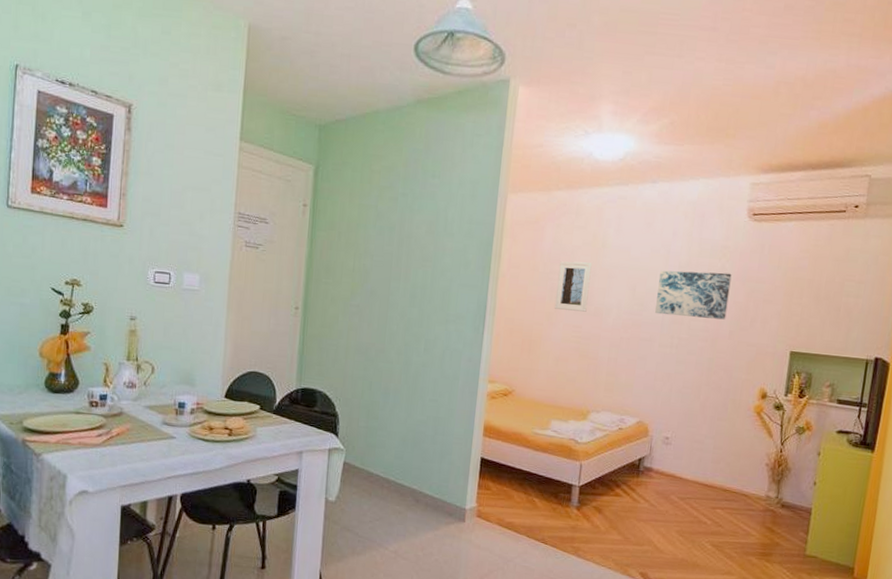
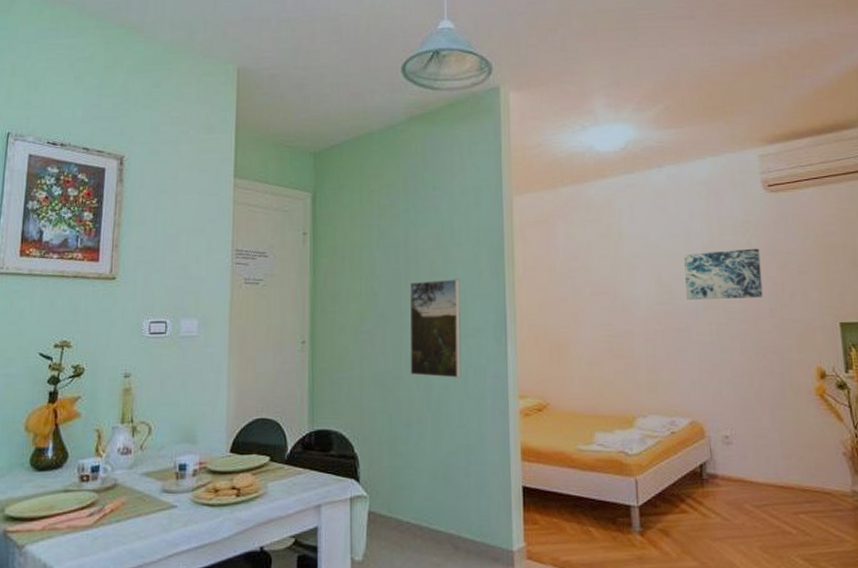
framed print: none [392,265,447,358] -> present [409,279,461,378]
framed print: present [554,261,592,312] -> none [577,256,613,308]

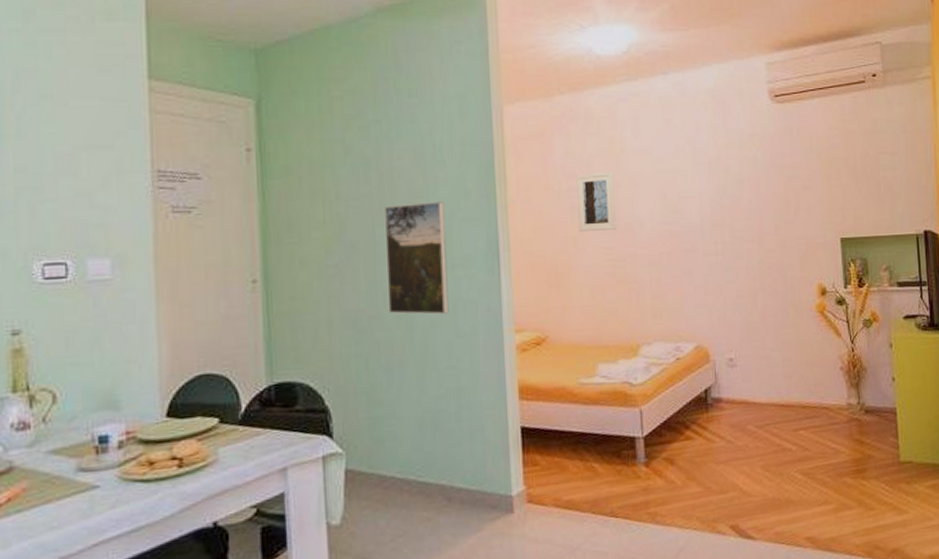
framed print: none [577,256,613,308] -> present [577,172,616,231]
wall art: present [684,248,763,301] -> none [689,163,768,220]

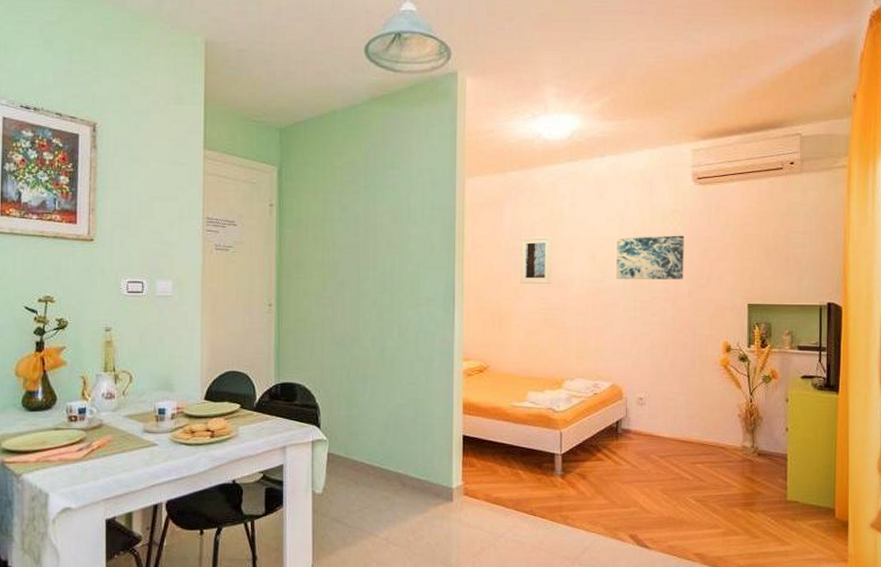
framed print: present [385,201,449,315] -> none [367,252,414,341]
wall art: none [689,163,768,220] -> present [616,235,684,280]

